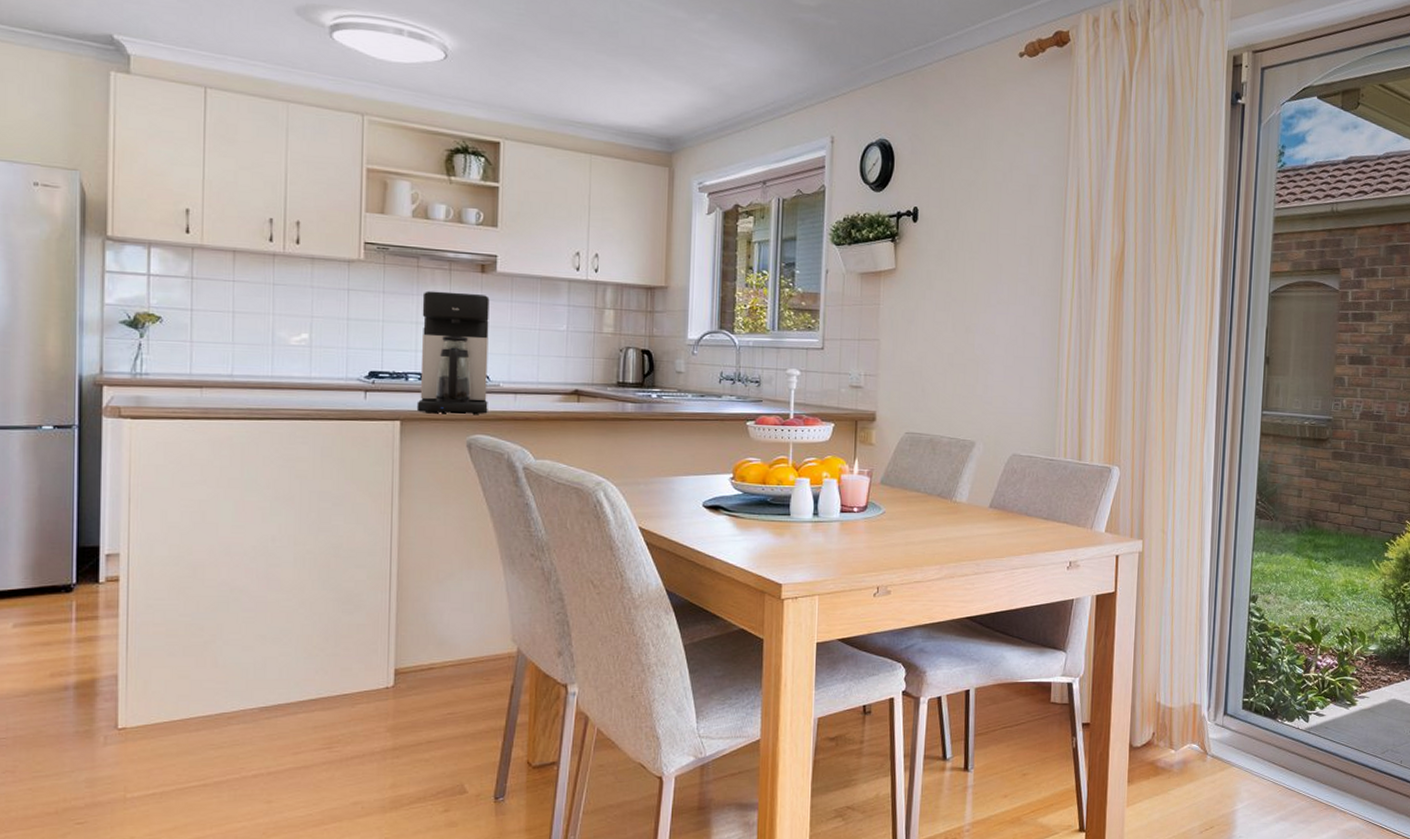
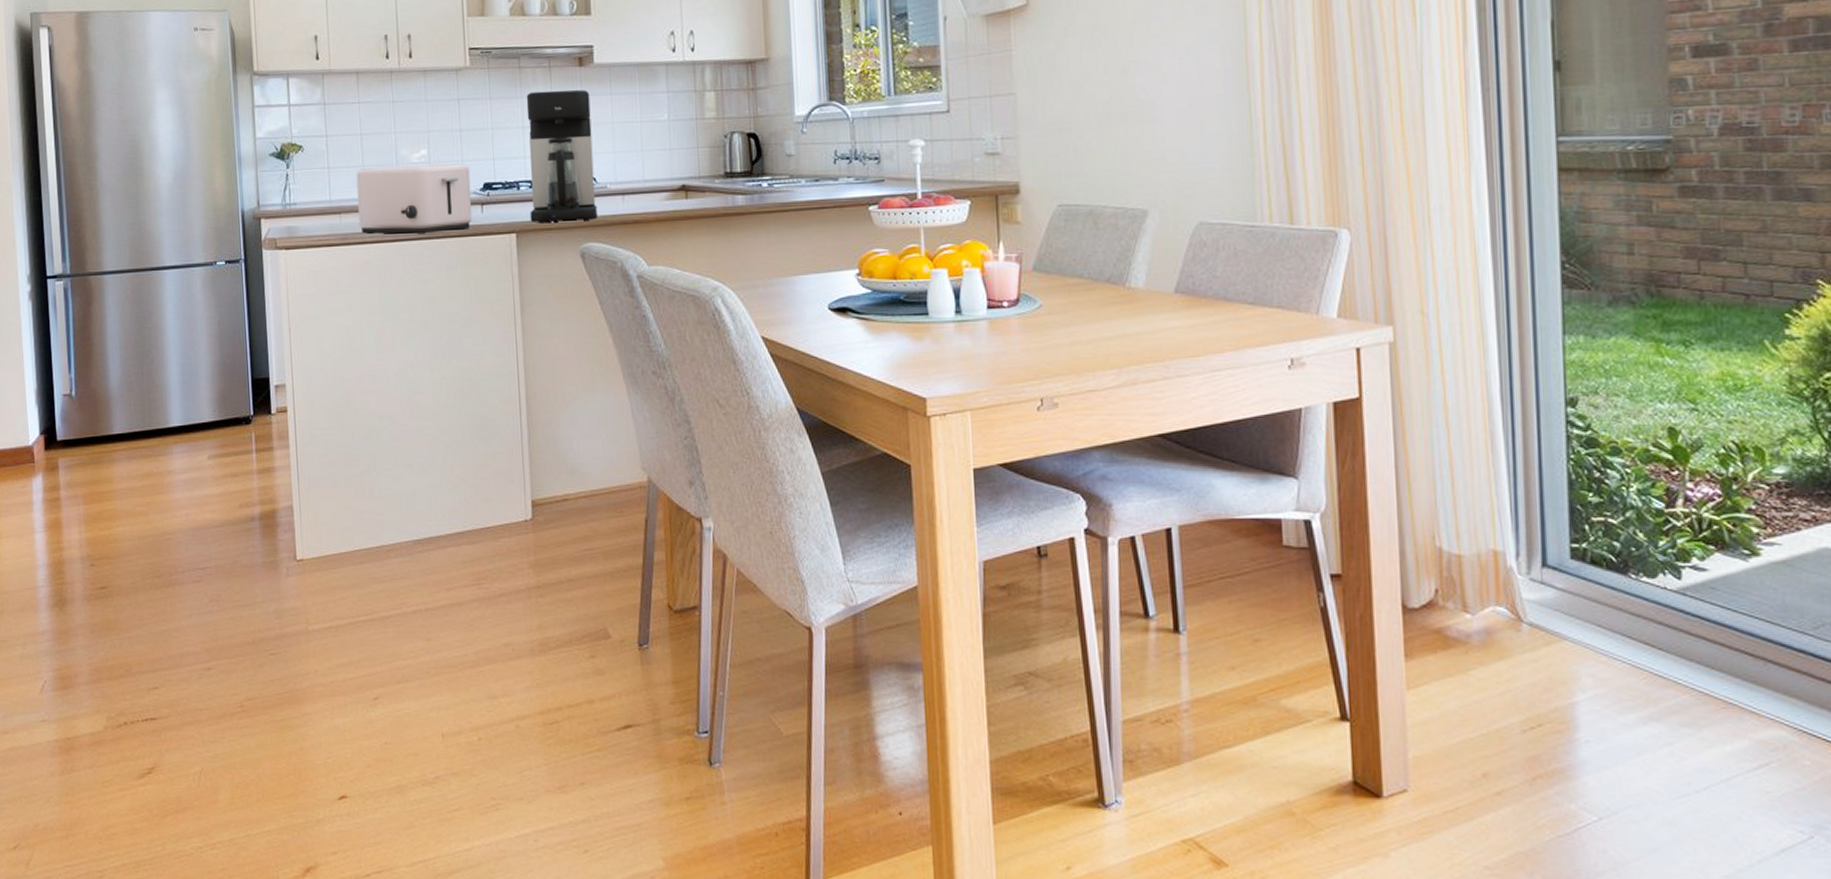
toaster: none [223,346,355,415] -> present [356,163,473,235]

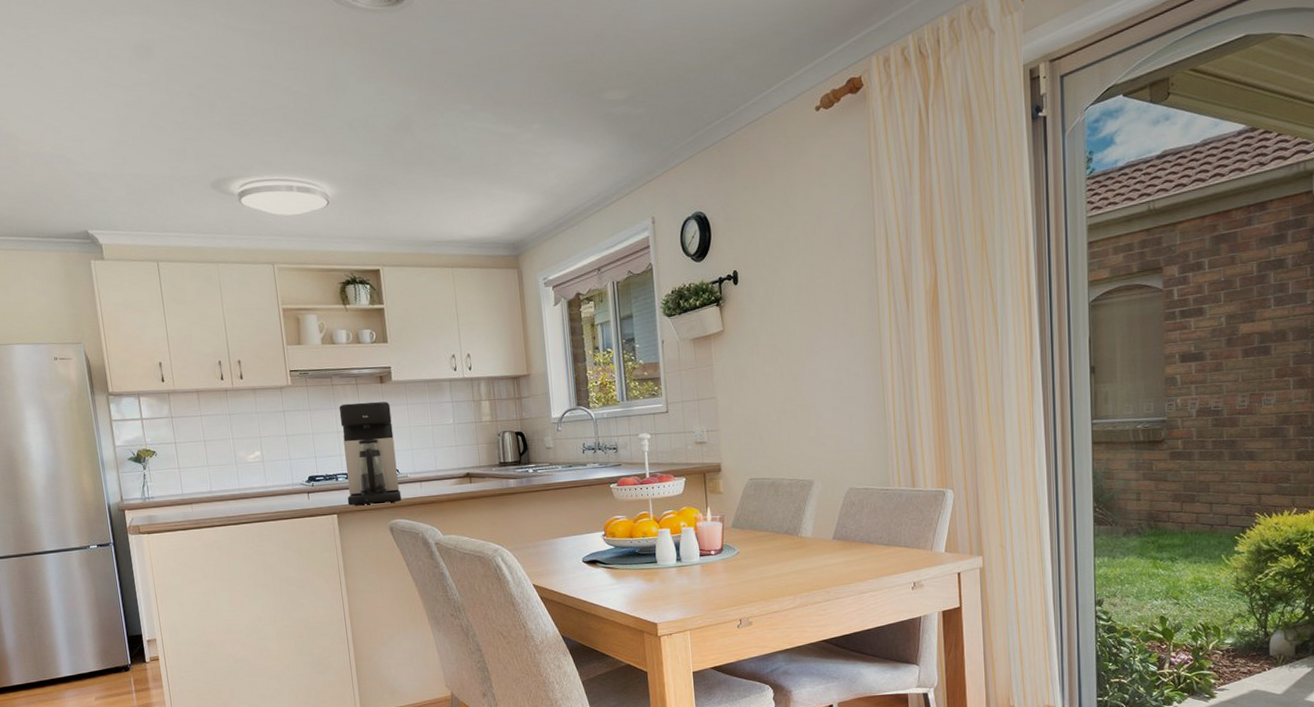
toaster: present [356,163,473,235] -> none [202,461,301,520]

